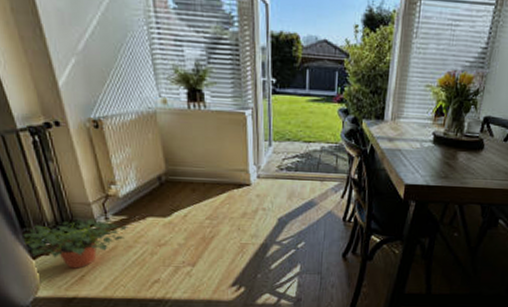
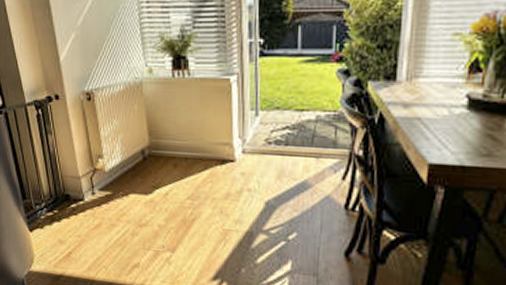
potted plant: present [21,218,128,269] -> none [22,193,112,245]

